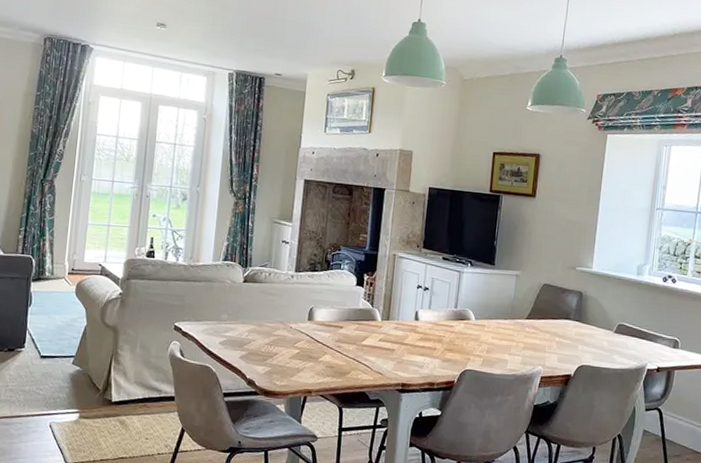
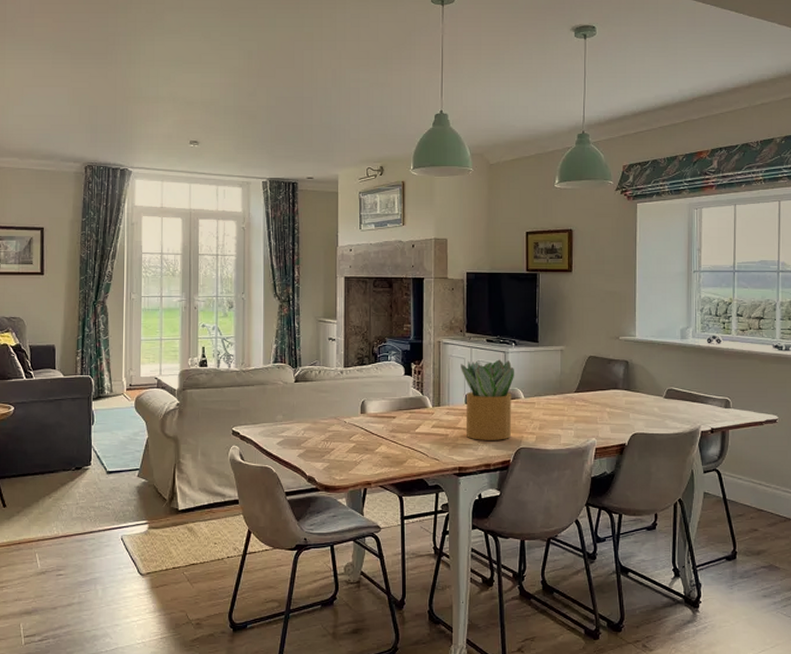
potted plant: none [412,277,468,360] -> present [461,359,514,440]

